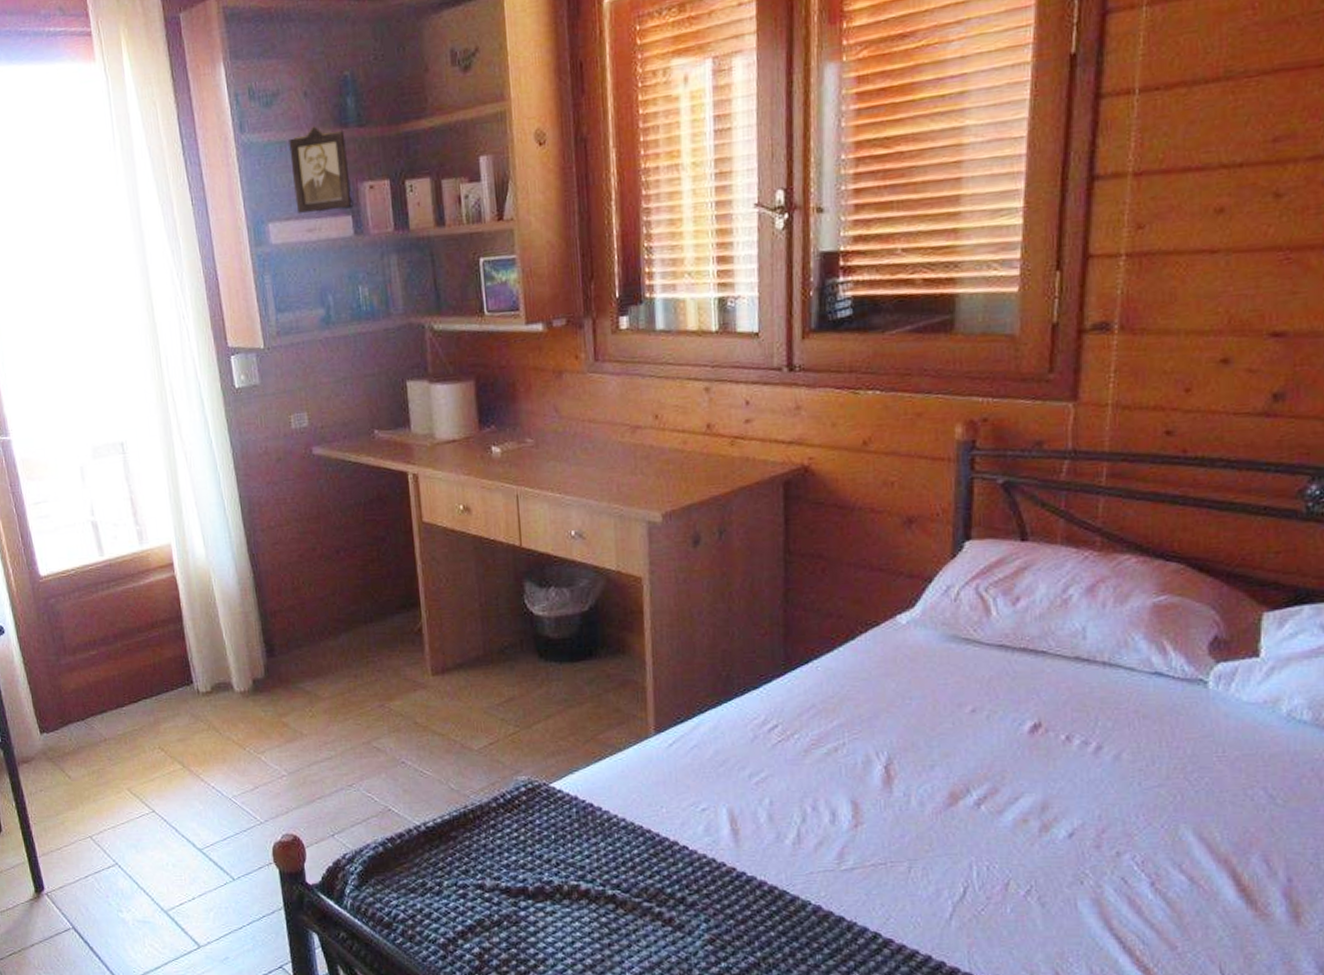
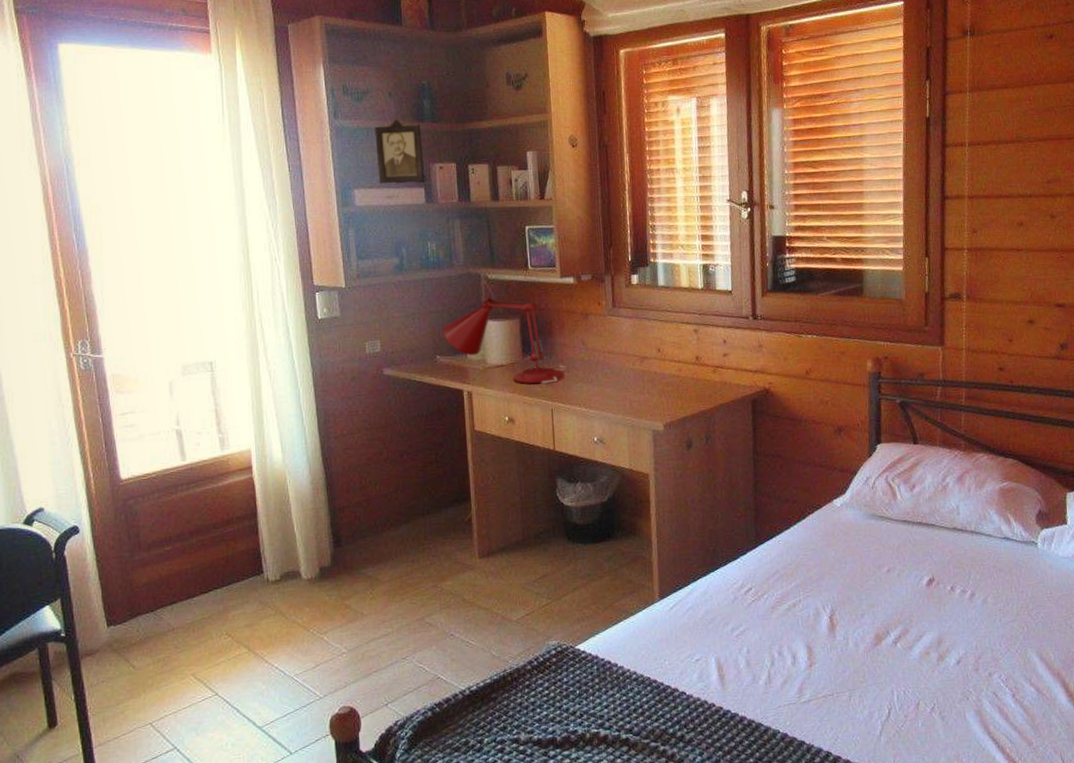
desk lamp: none [380,354,533,464] -> present [442,297,565,385]

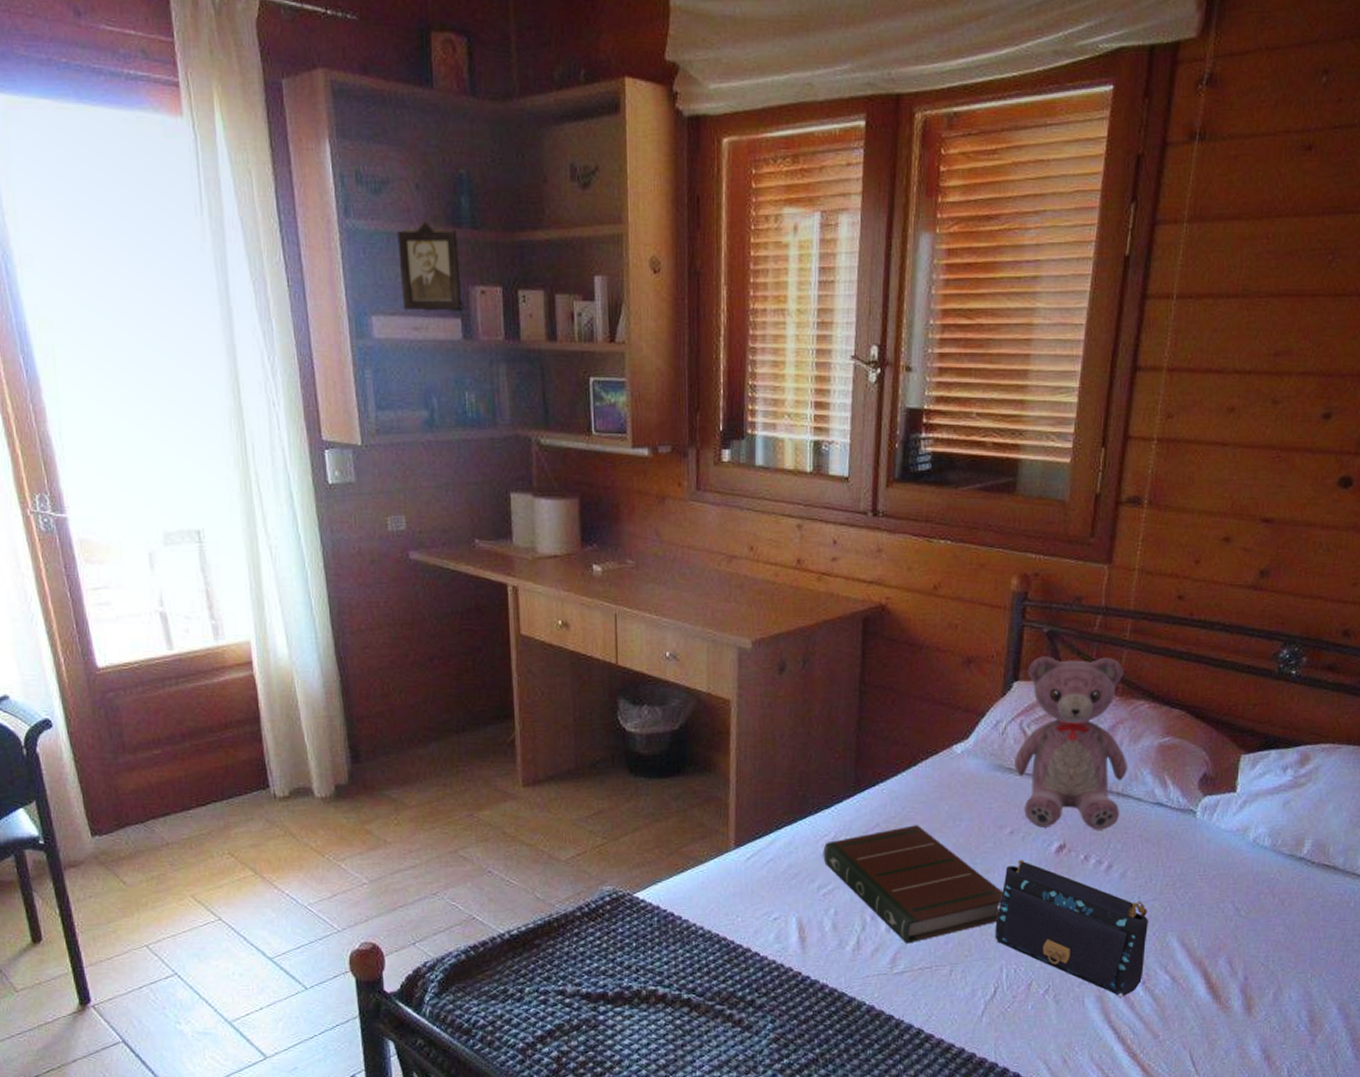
desk lamp: present [442,297,565,385] -> none [482,469,633,582]
book: none [733,569,888,675] -> present [823,825,1004,944]
handbag: none [883,594,1012,710] -> present [995,860,1148,997]
teddy bear: none [884,419,978,565] -> present [1013,656,1129,830]

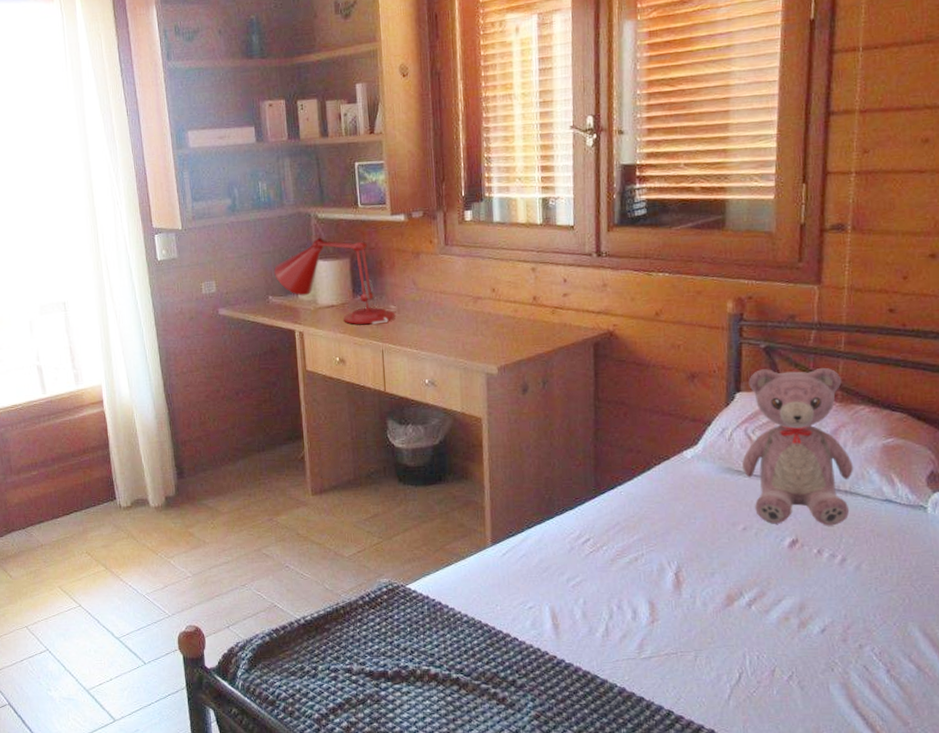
photo frame: present [397,221,464,311] -> none [206,56,256,124]
desk lamp: none [482,469,633,582] -> present [274,237,395,325]
book: present [823,825,1004,944] -> none [570,523,741,631]
handbag: present [995,860,1148,997] -> none [735,554,888,685]

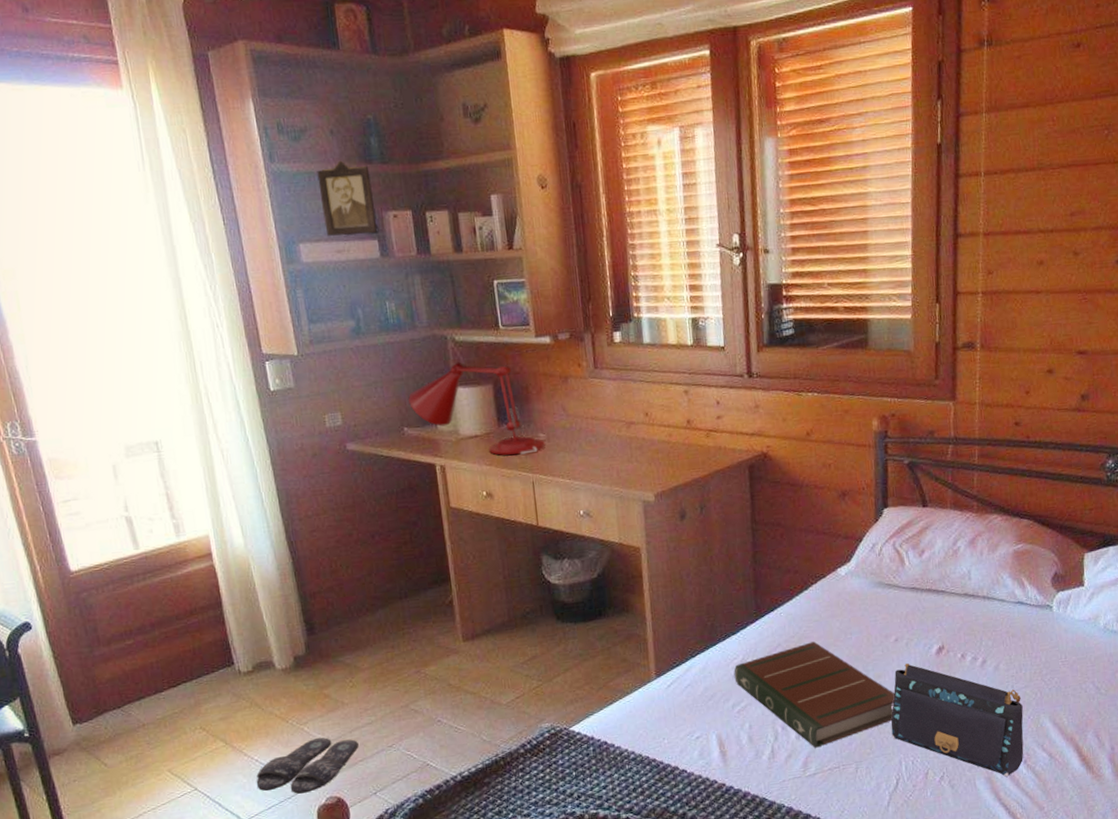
slippers: none [129,571,216,620] -> present [256,737,359,794]
photo frame: none [206,56,256,124] -> present [317,160,380,236]
book: none [570,523,741,631] -> present [734,641,895,748]
handbag: none [735,554,888,685] -> present [891,663,1024,777]
teddy bear: present [741,367,854,526] -> none [891,480,990,633]

